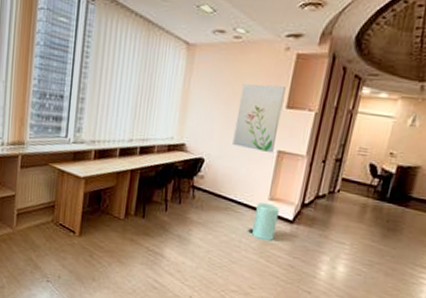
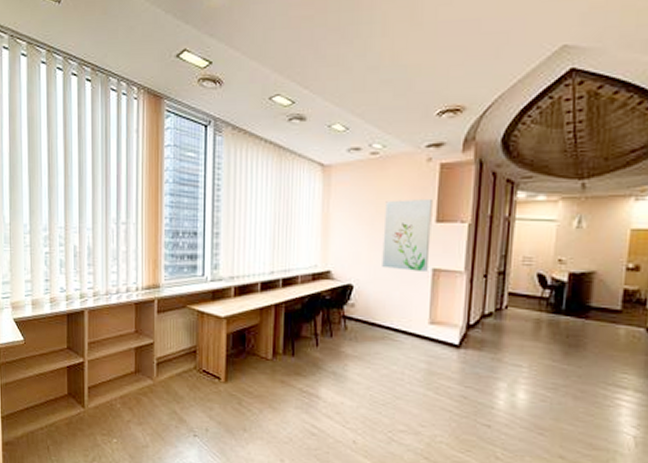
trash can: present [248,203,279,242] -> none [410,328,442,371]

